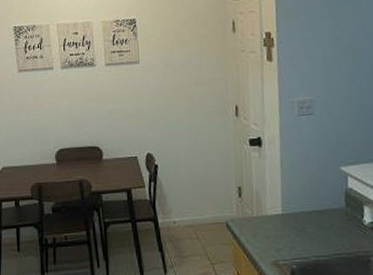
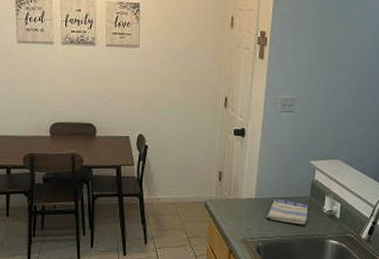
dish towel: none [297,212,346,241] -> present [266,198,309,225]

